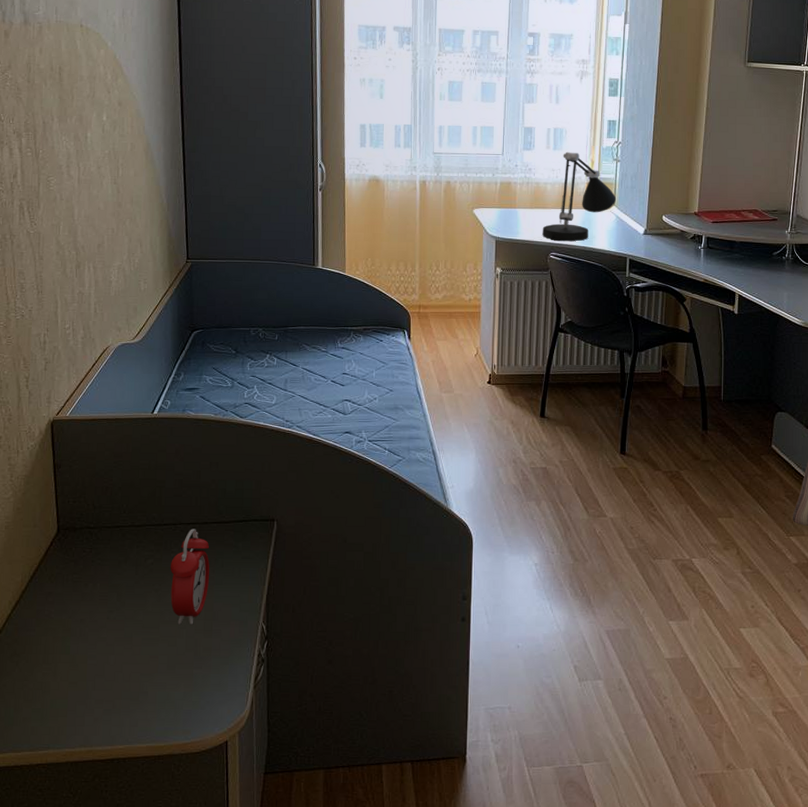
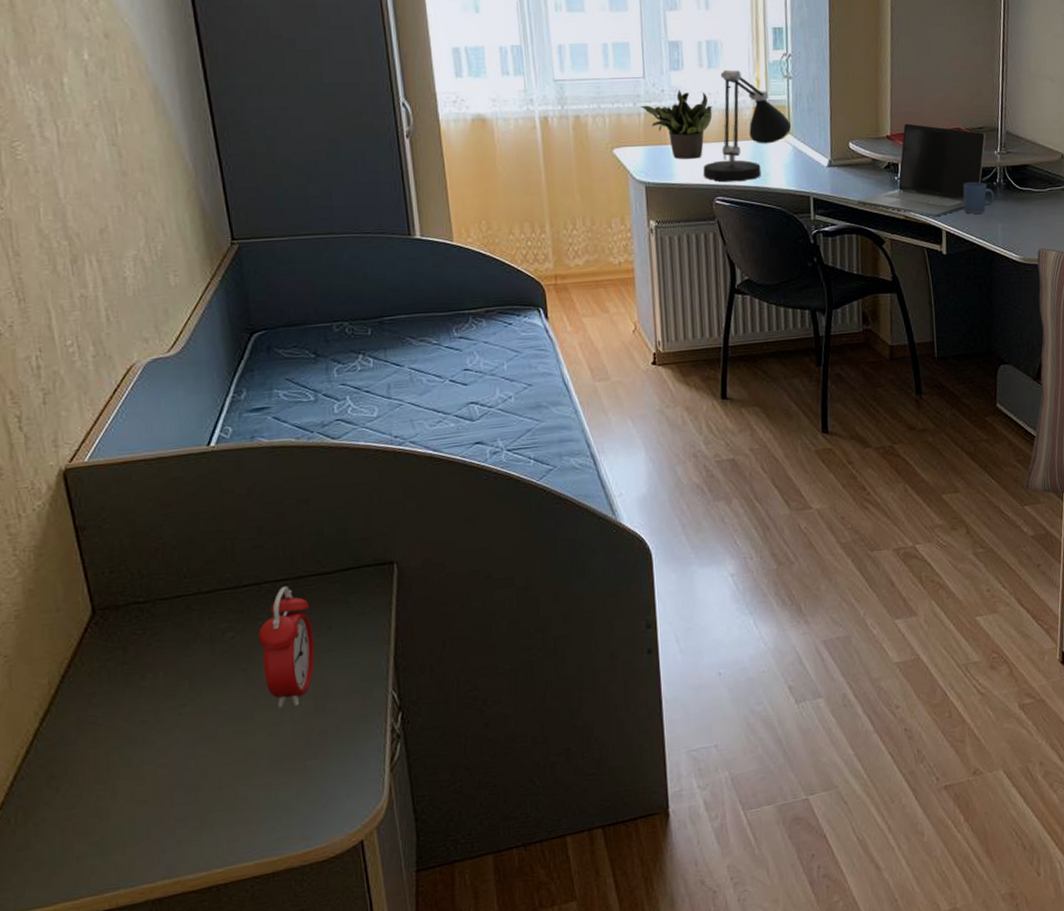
potted plant: none [498,165,555,221] -> present [641,89,713,159]
laptop: none [665,203,779,282] -> present [857,123,986,217]
mug: none [755,255,783,282] -> present [963,182,994,214]

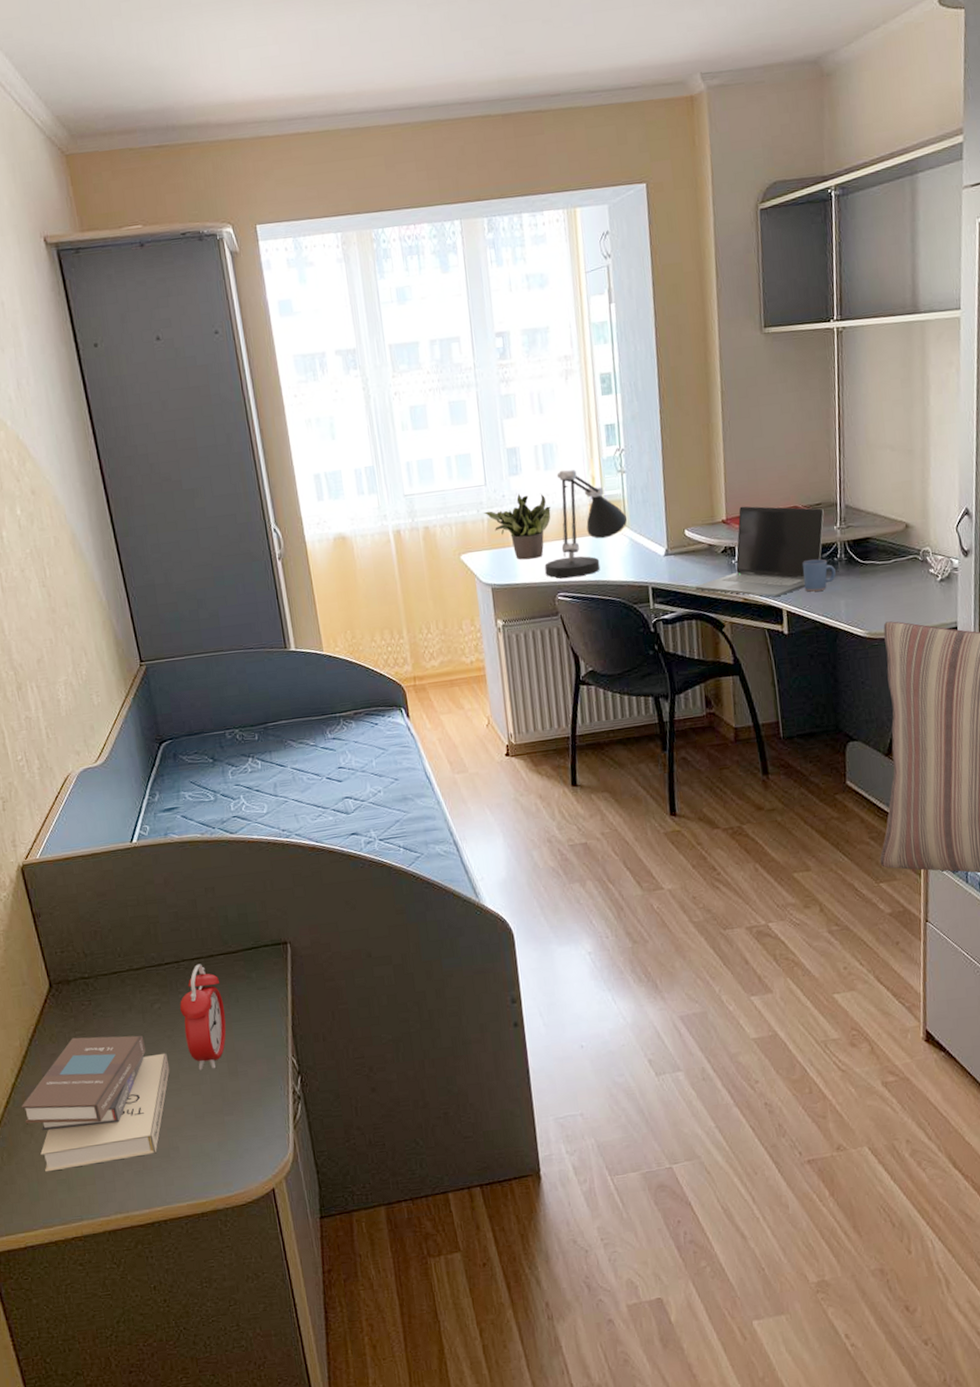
books: none [45,669,242,834] -> present [21,1035,170,1172]

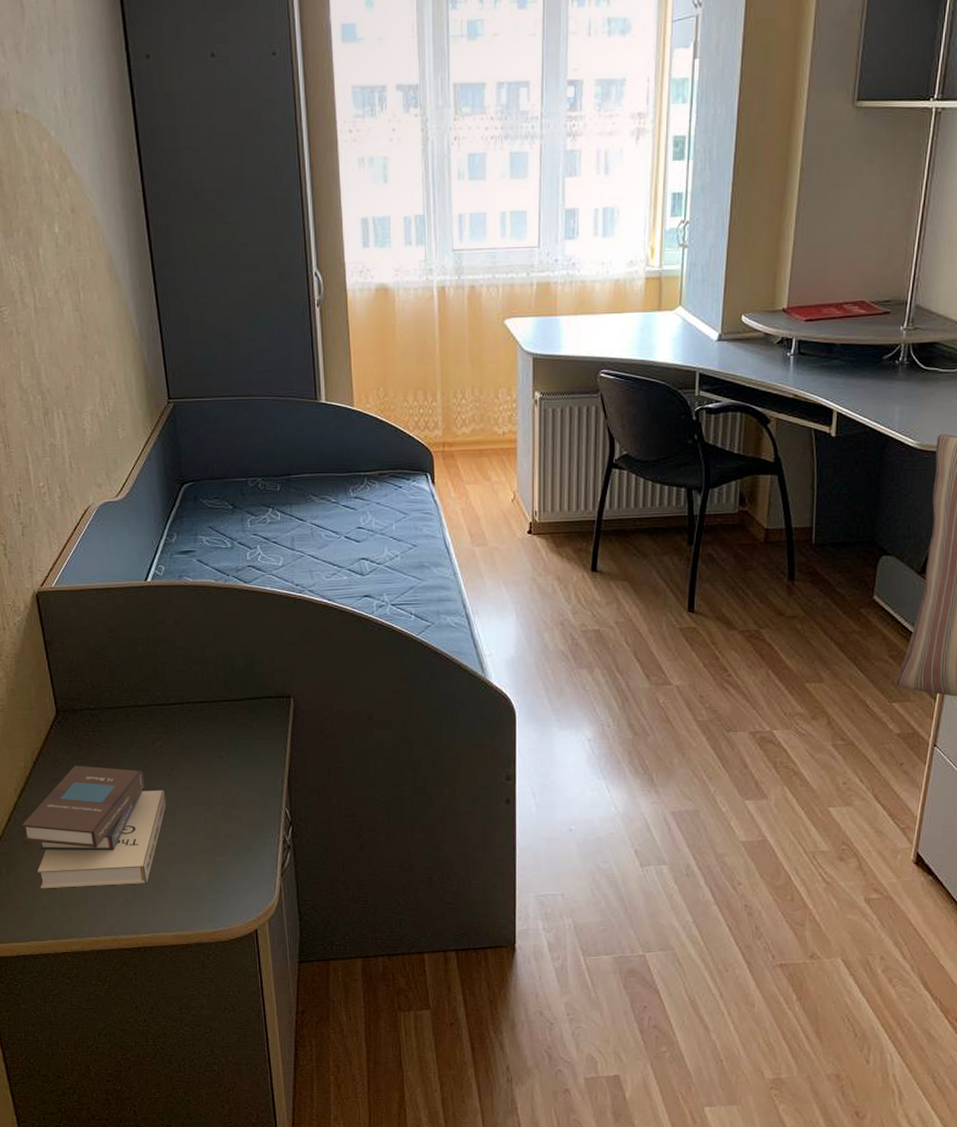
alarm clock: present [179,964,227,1071] -> none [180,708,225,810]
potted plant: present [484,493,552,560] -> none [534,259,605,331]
desk lamp: present [544,469,628,579] -> none [590,238,683,354]
laptop: present [695,506,824,598] -> none [744,295,892,397]
mug: present [803,559,836,592] -> none [859,360,895,394]

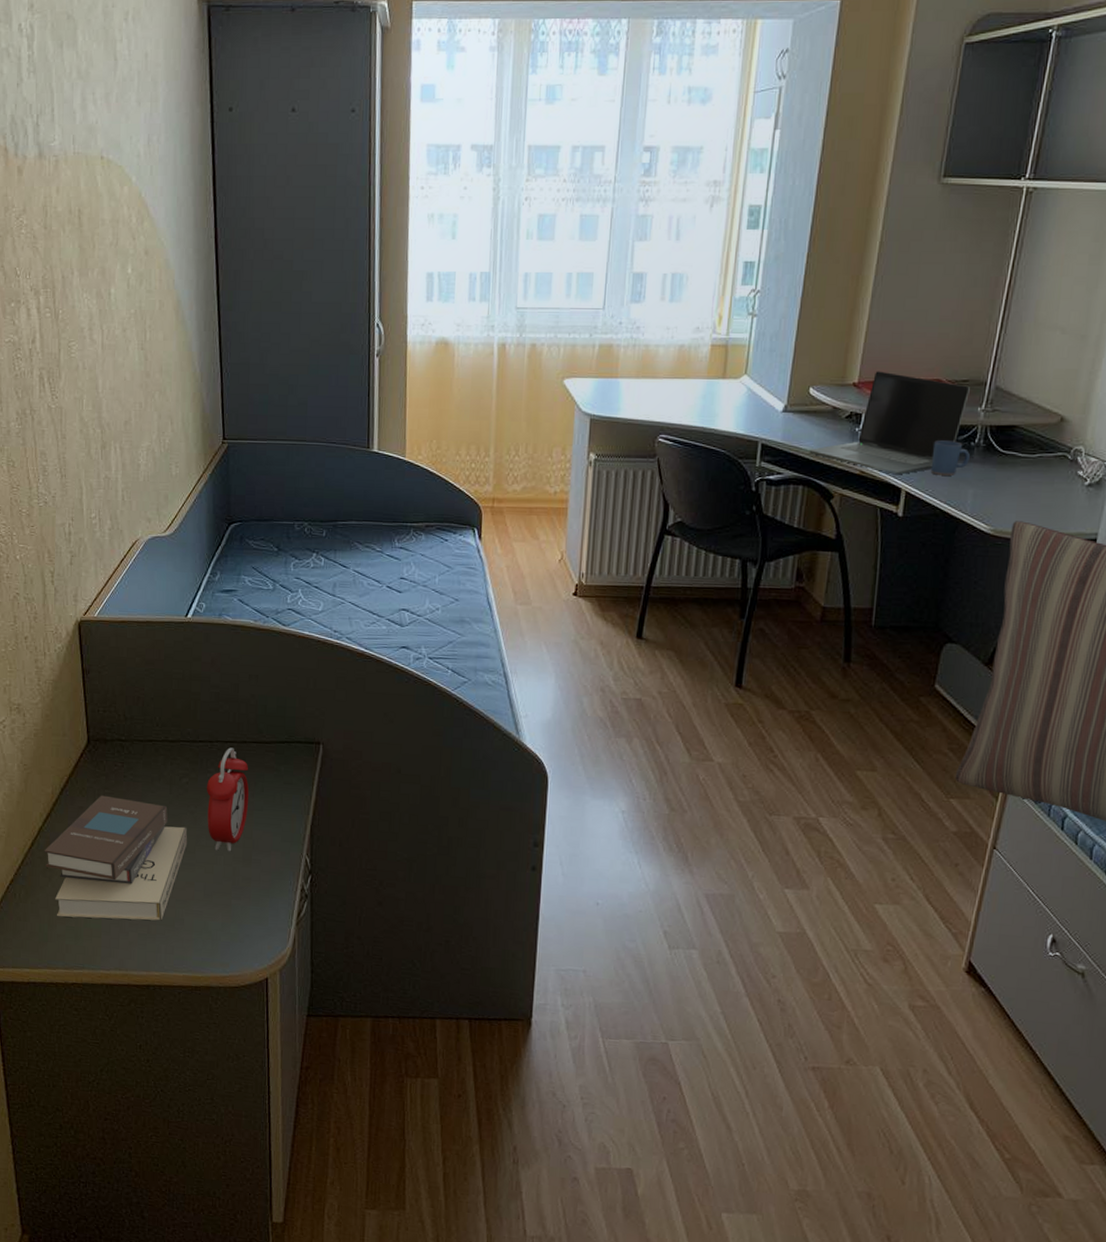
alarm clock: none [180,708,225,810] -> present [206,747,249,852]
laptop: none [744,295,892,397] -> present [809,371,970,475]
mug: none [859,360,895,394] -> present [930,440,970,476]

